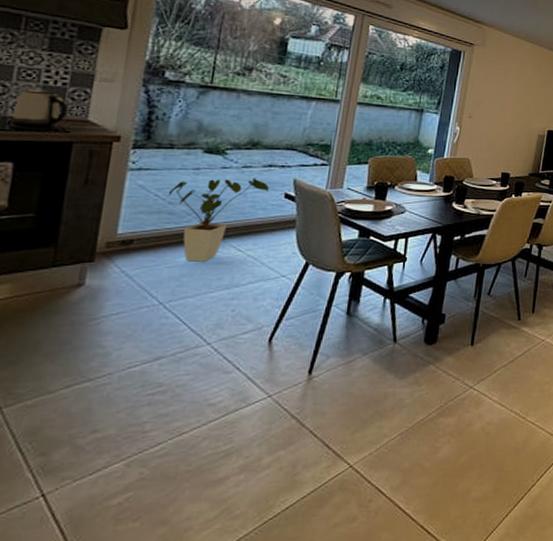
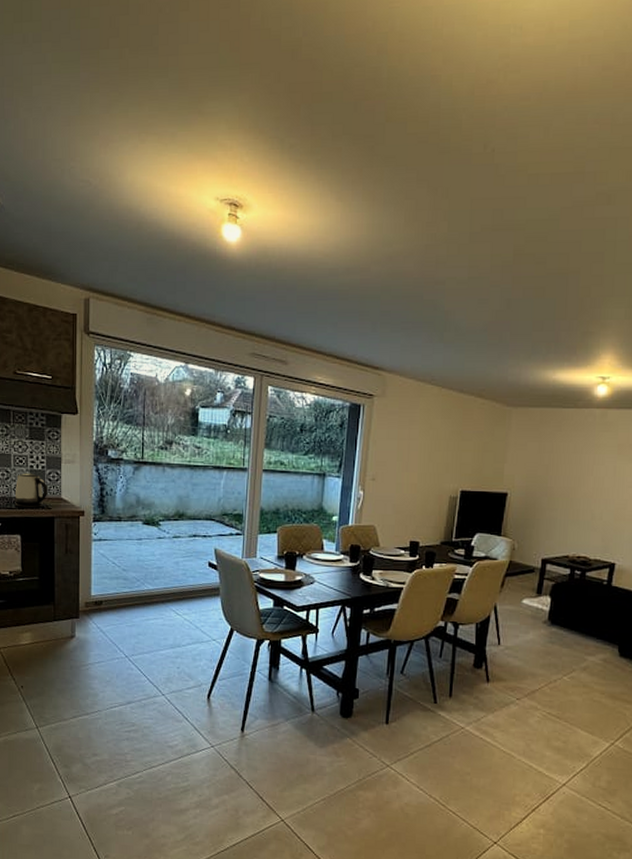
house plant: present [167,178,269,262] -> none [121,547,195,623]

